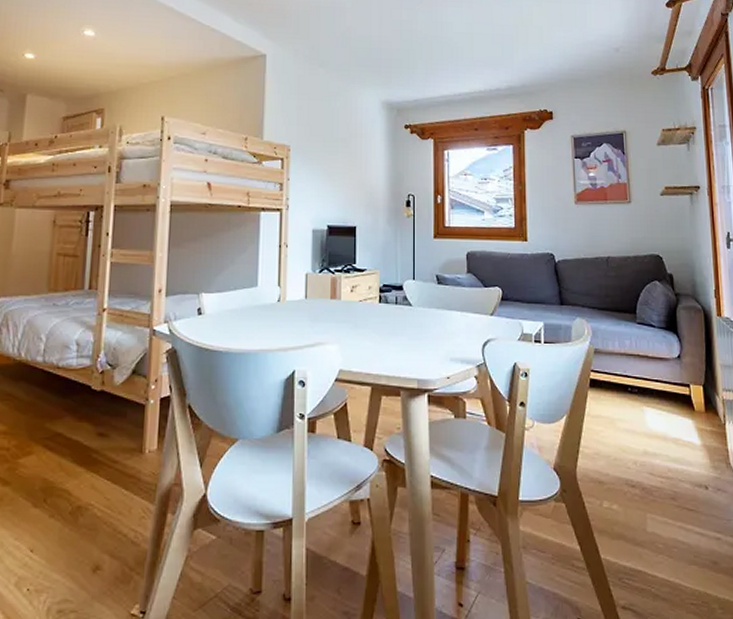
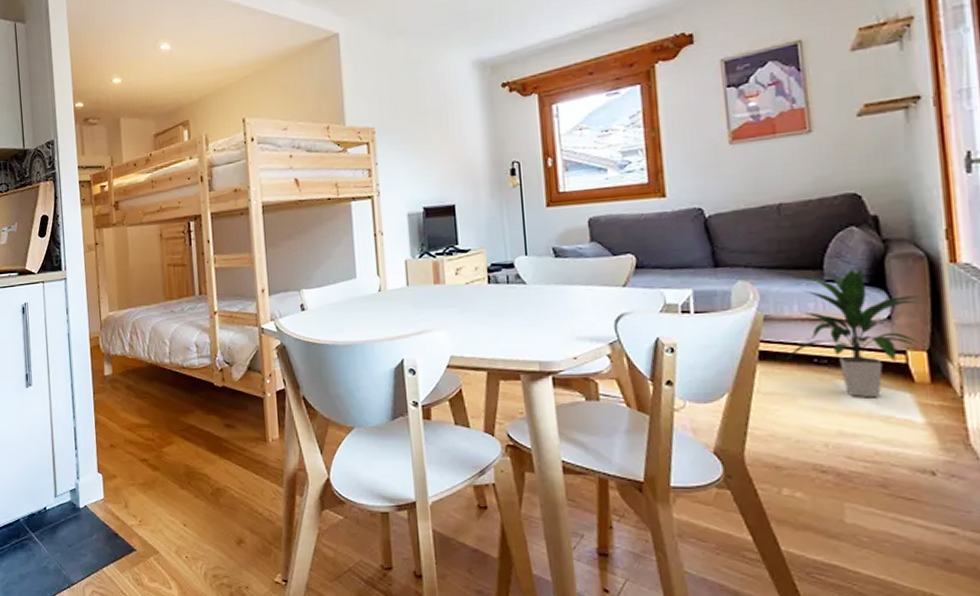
indoor plant: none [608,314,699,423] -> present [785,267,920,398]

